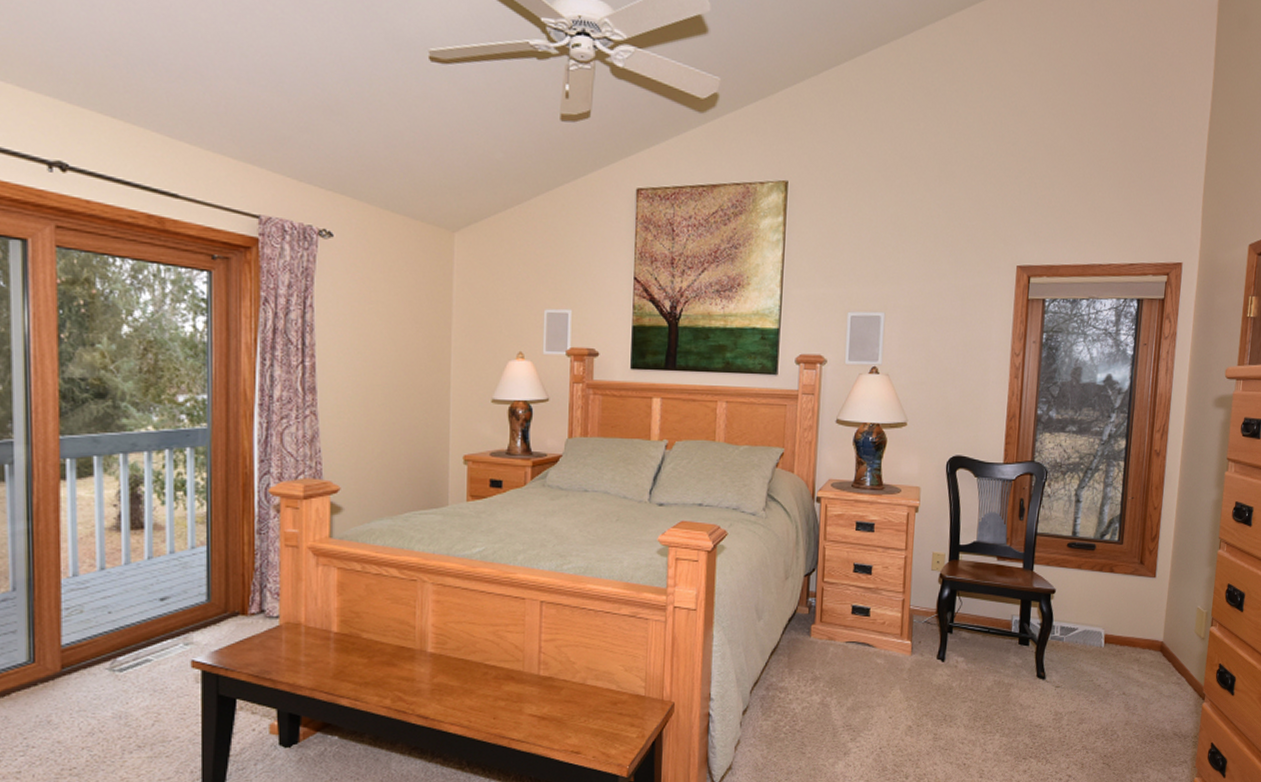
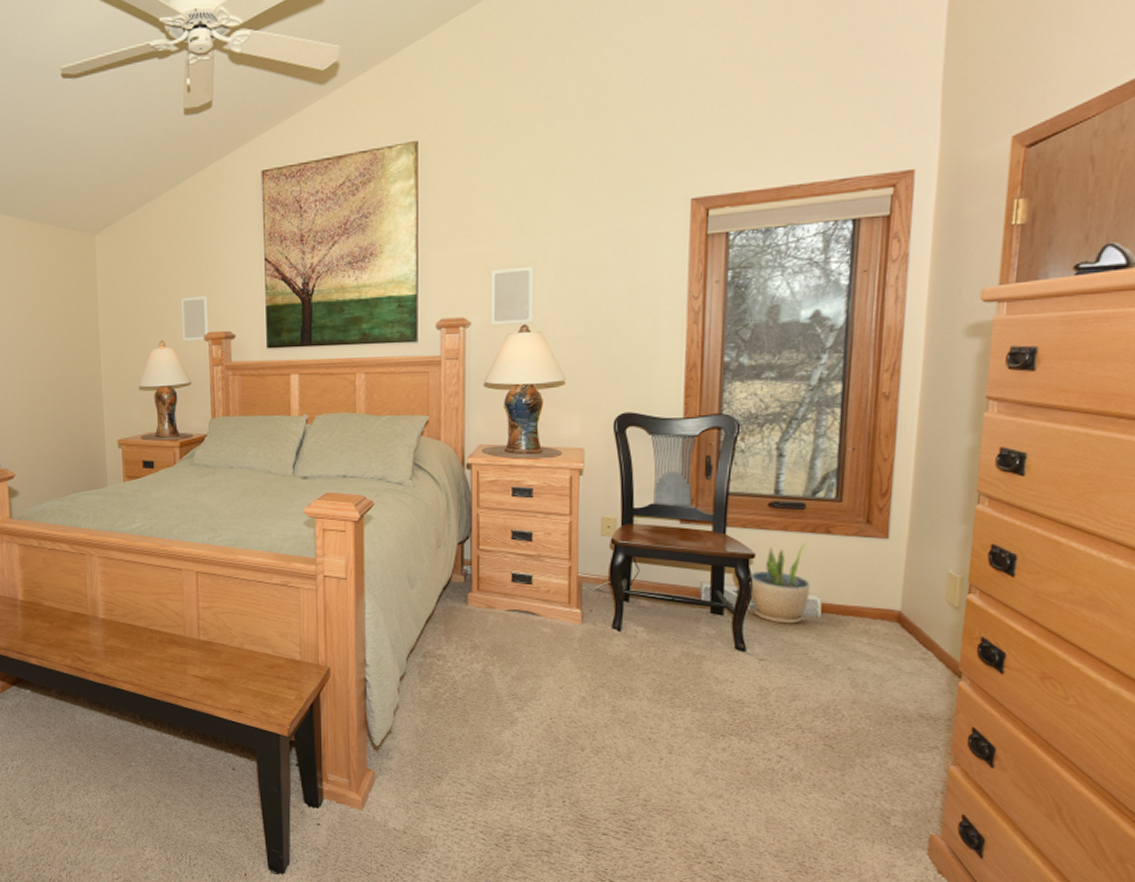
potted plant: none [1050,579,1097,654] -> present [749,542,811,624]

